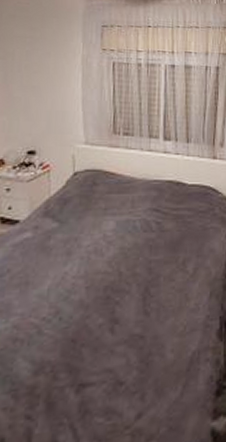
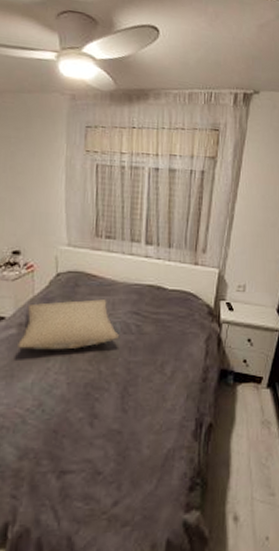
pillow: none [33,197,139,254] -> present [18,299,119,350]

